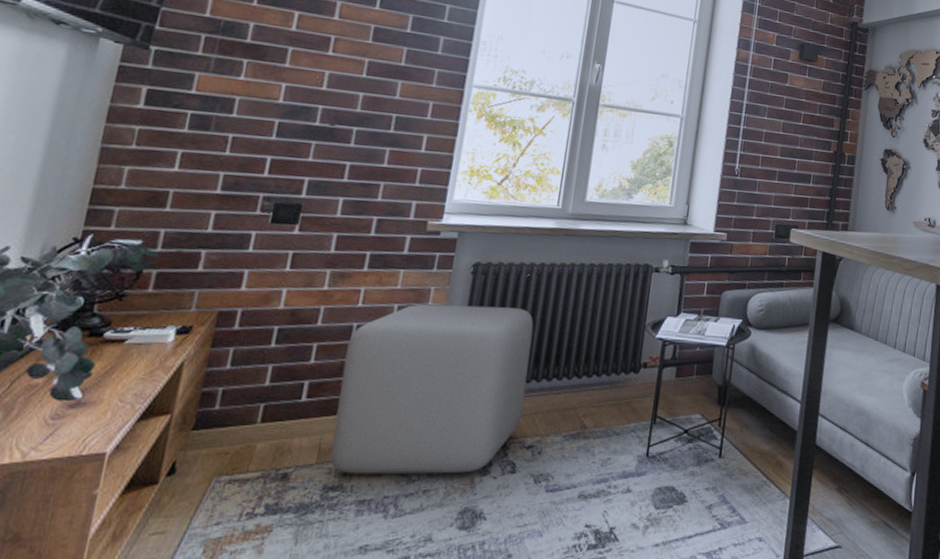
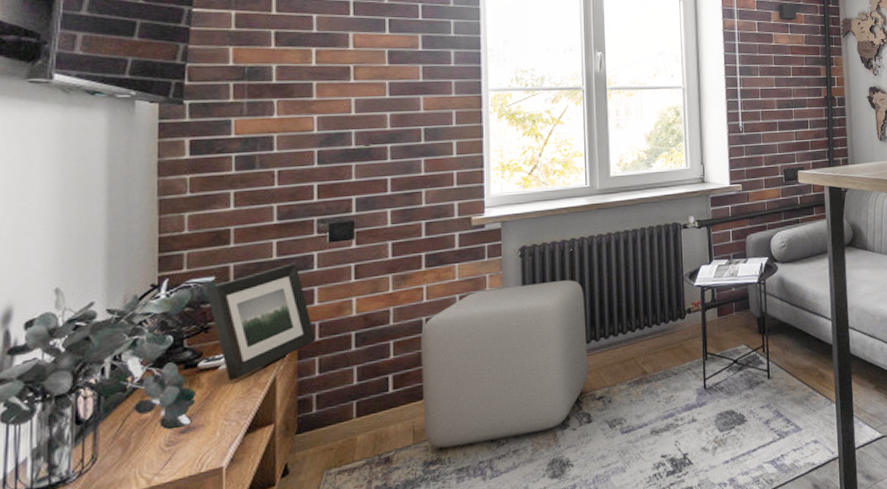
picture frame: none [129,239,236,358] -> present [206,263,316,381]

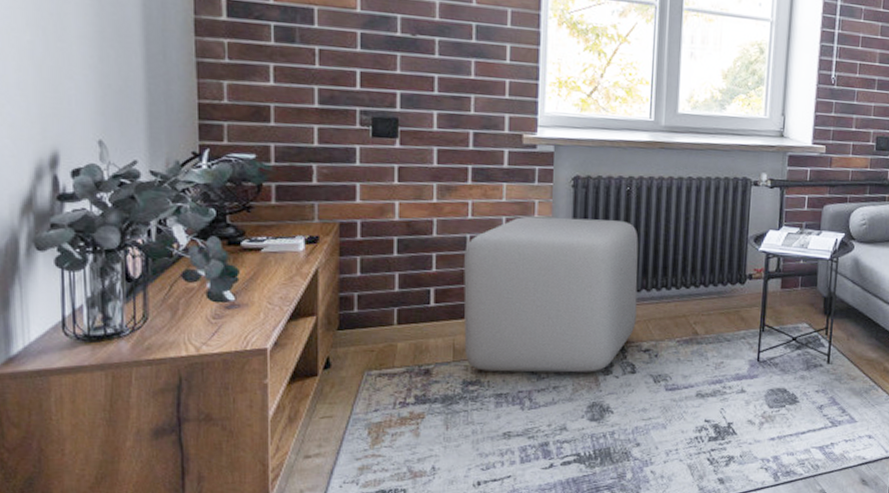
picture frame: present [206,263,316,381] -> none [247,153,358,265]

